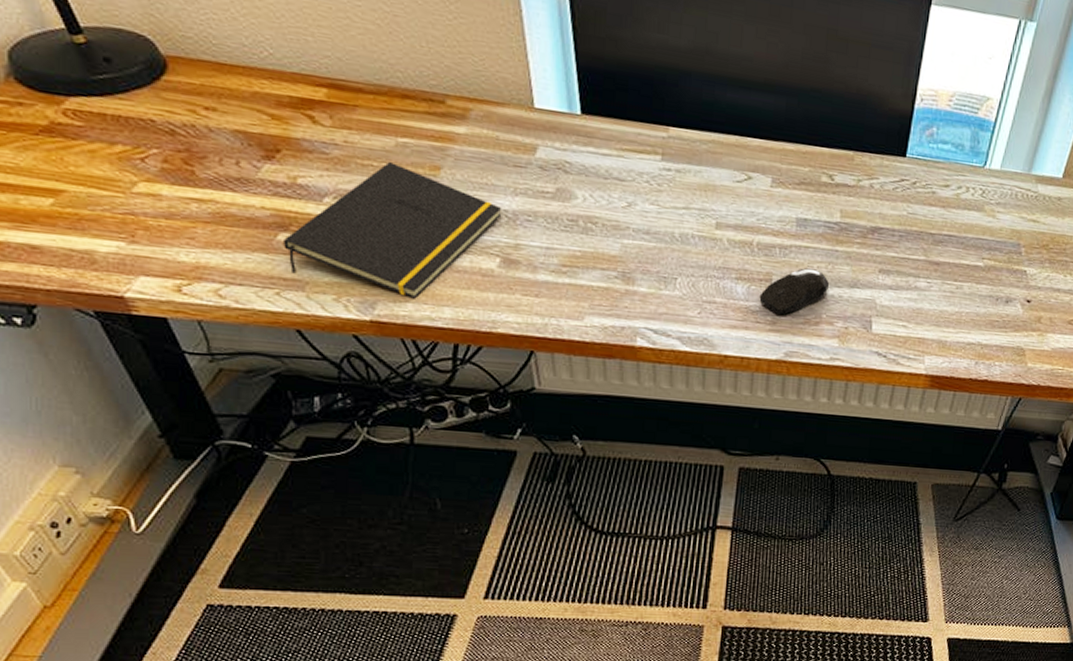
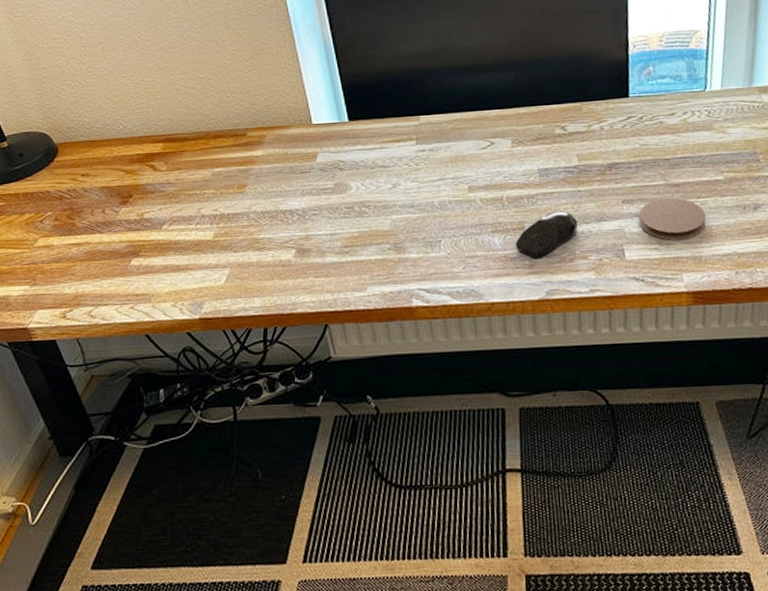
notepad: present [284,162,502,299] -> none [135,189,294,295]
coaster: none [892,274,960,322] -> present [639,198,707,240]

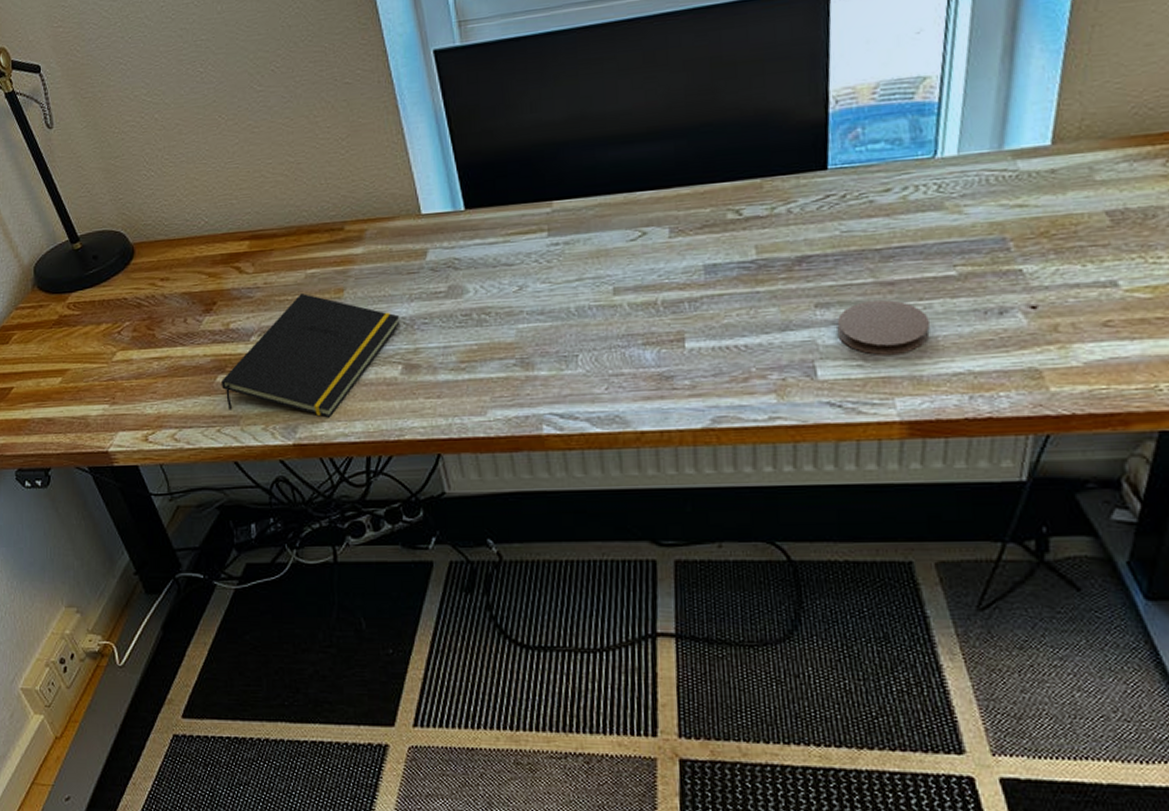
notepad: none [135,189,294,295] -> present [221,294,400,418]
computer mouse: present [515,211,578,258] -> none [672,318,755,377]

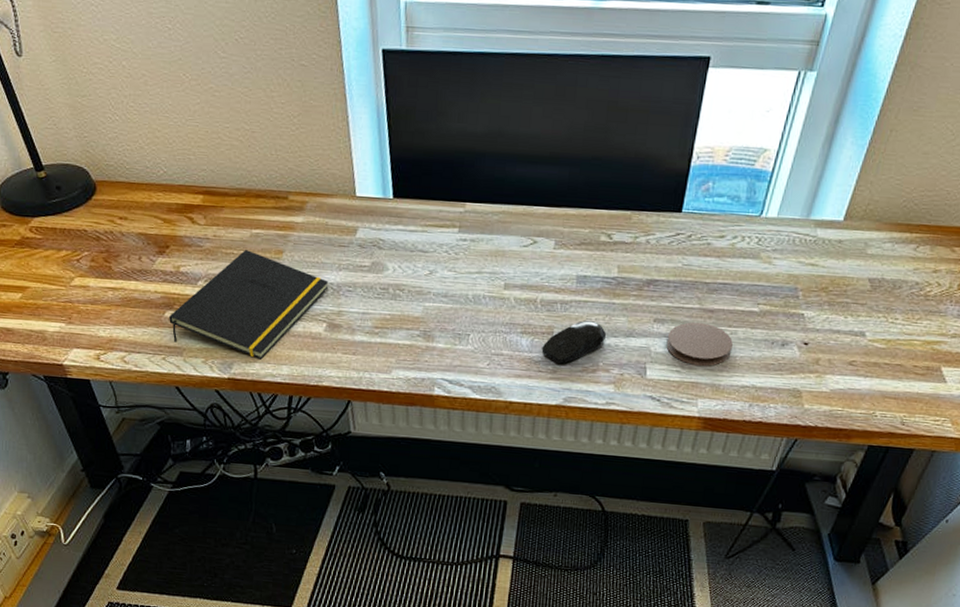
computer mouse: none [672,318,755,377] -> present [541,321,607,365]

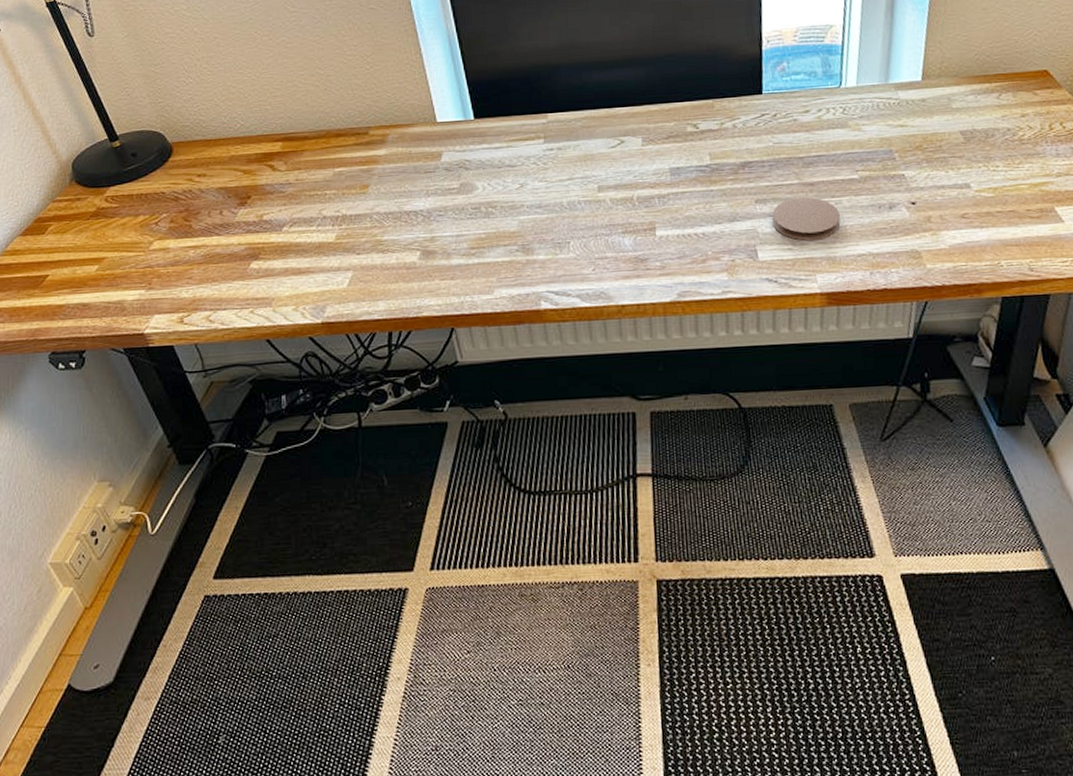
notepad: present [169,250,329,360] -> none [255,189,419,299]
computer mouse: present [541,321,607,365] -> none [646,211,710,260]

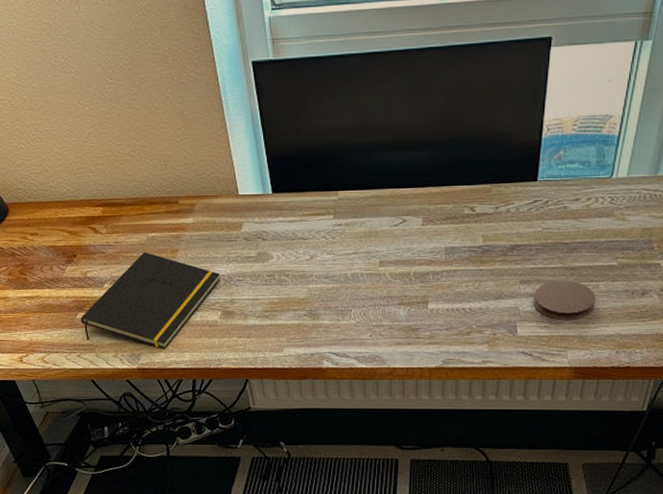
notepad: none [255,189,419,299] -> present [81,252,221,349]

